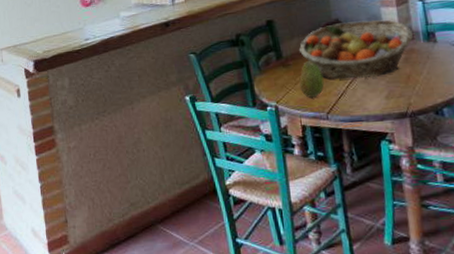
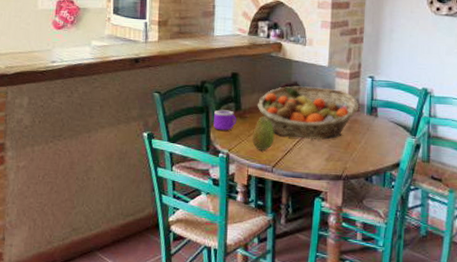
mug: none [255,60,281,83] -> present [213,109,237,131]

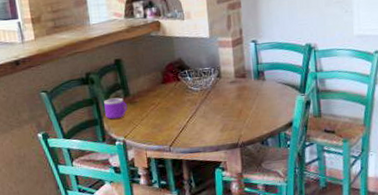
fruit: present [252,116,275,151] -> none [145,98,168,132]
fruit basket: present [257,86,359,140] -> none [144,59,245,115]

